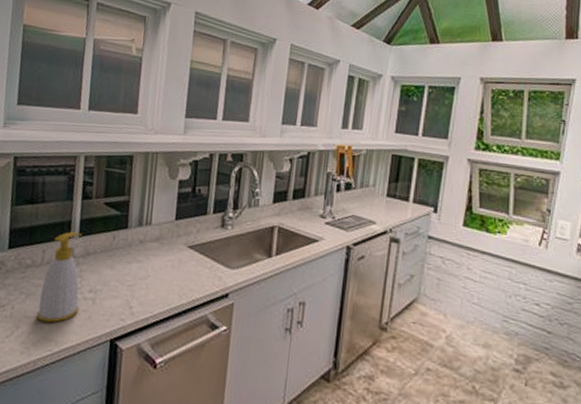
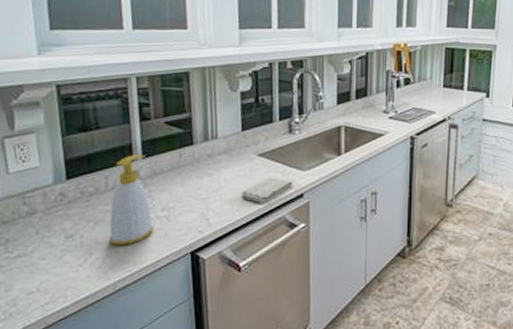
washcloth: none [166,271,219,298] -> present [240,177,293,203]

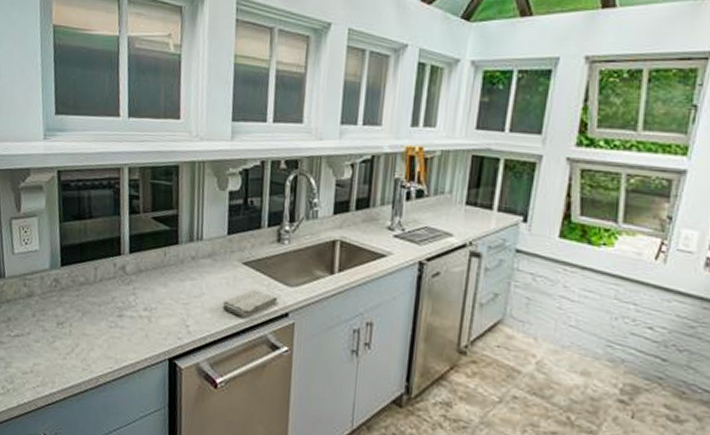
soap bottle: present [108,155,154,246] -> none [94,248,136,341]

